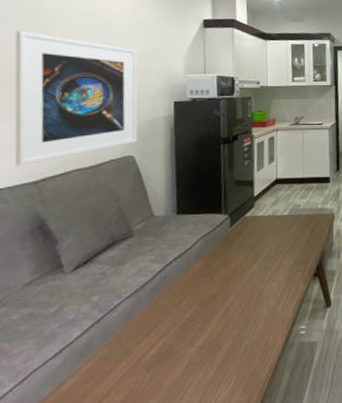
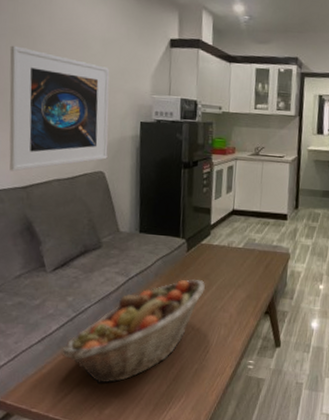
fruit basket: none [86,253,251,388] -> present [62,278,205,384]

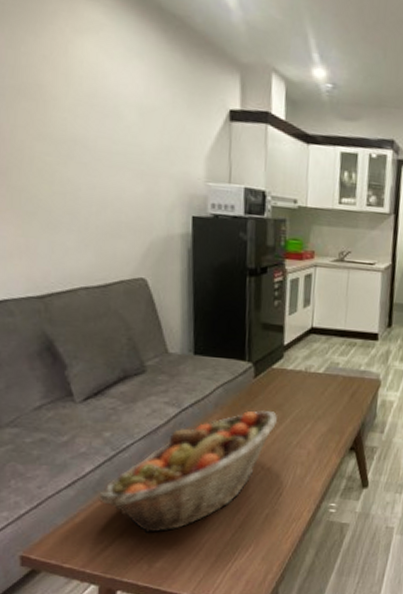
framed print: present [9,45,110,172] -> none [11,109,151,277]

